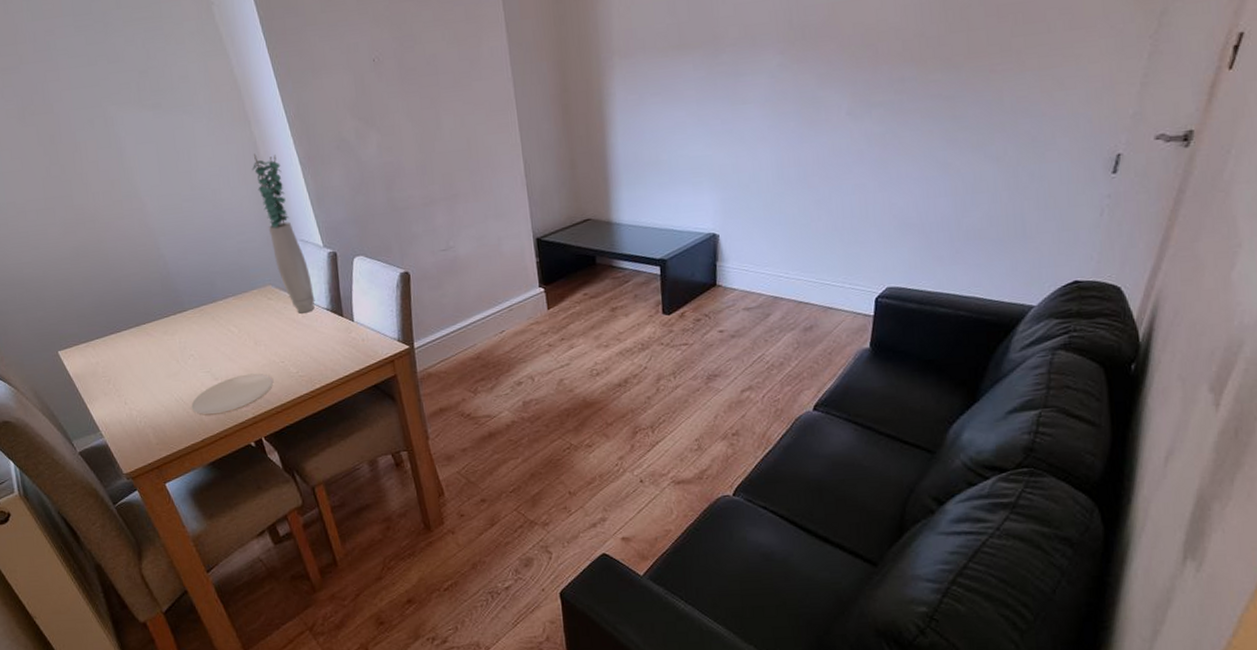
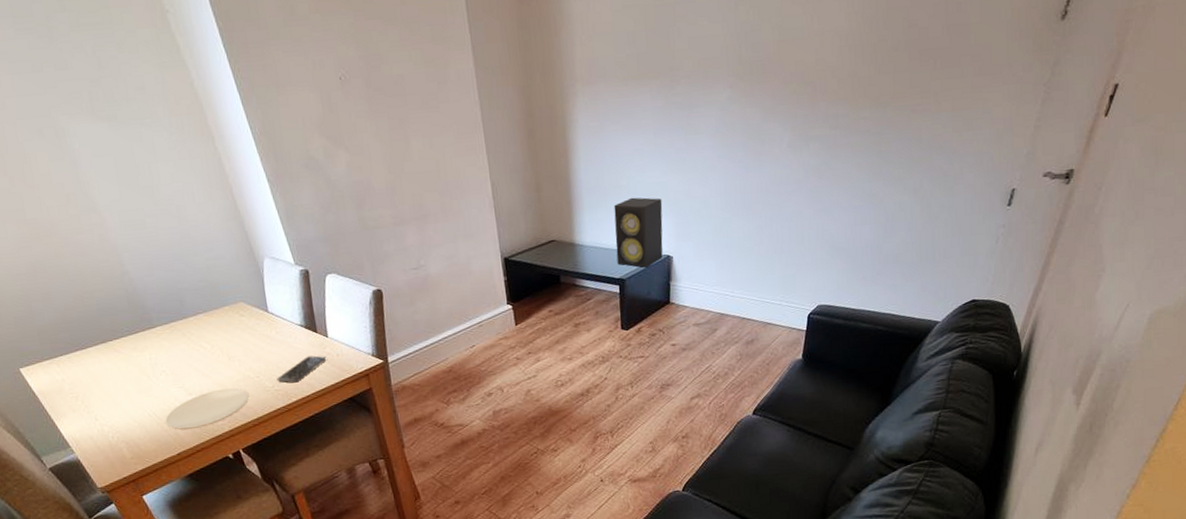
vase: present [252,153,315,314] -> none [217,169,289,330]
smartphone: none [301,340,352,369] -> present [277,355,327,383]
speaker: none [654,172,708,248] -> present [614,197,663,268]

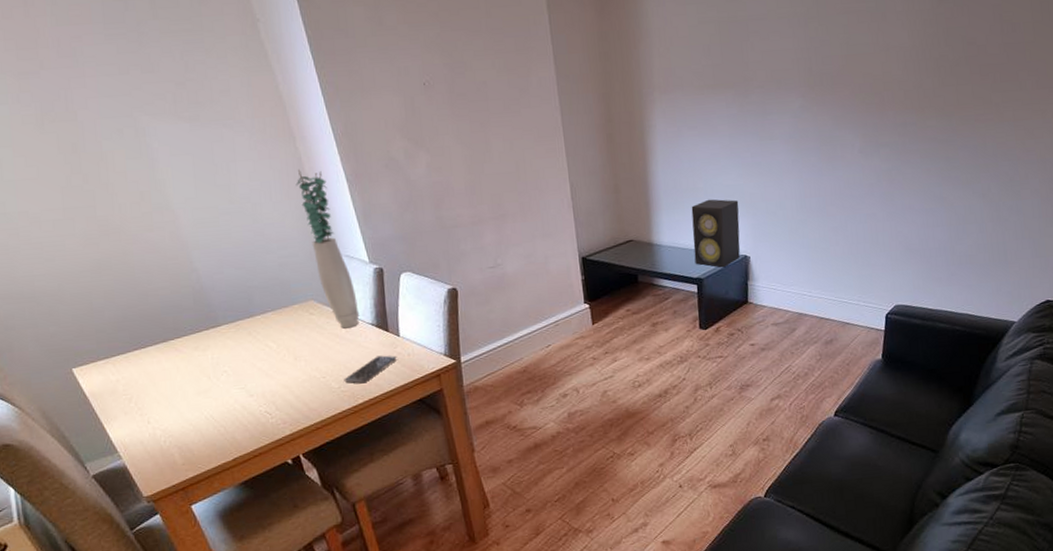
plate: present [165,387,250,430] -> none [223,388,314,434]
vase: none [217,169,289,330] -> present [296,169,360,329]

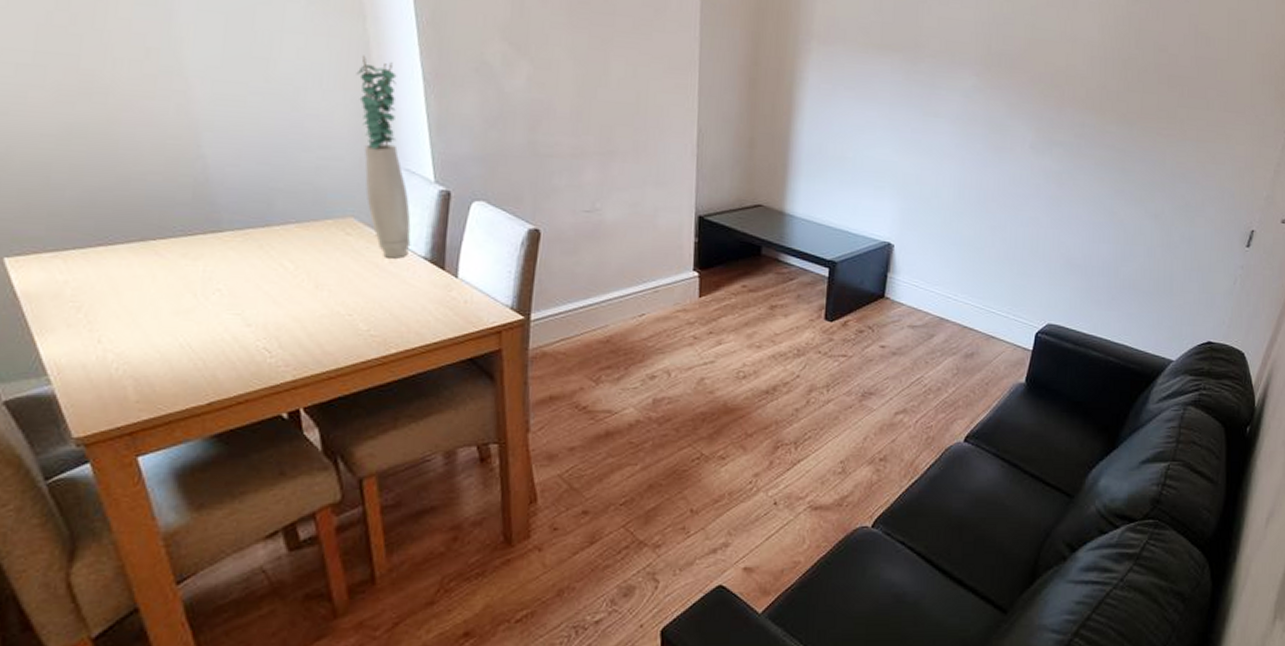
smartphone: present [344,355,397,384] -> none [375,297,450,330]
speaker: present [691,199,740,268] -> none [830,172,890,253]

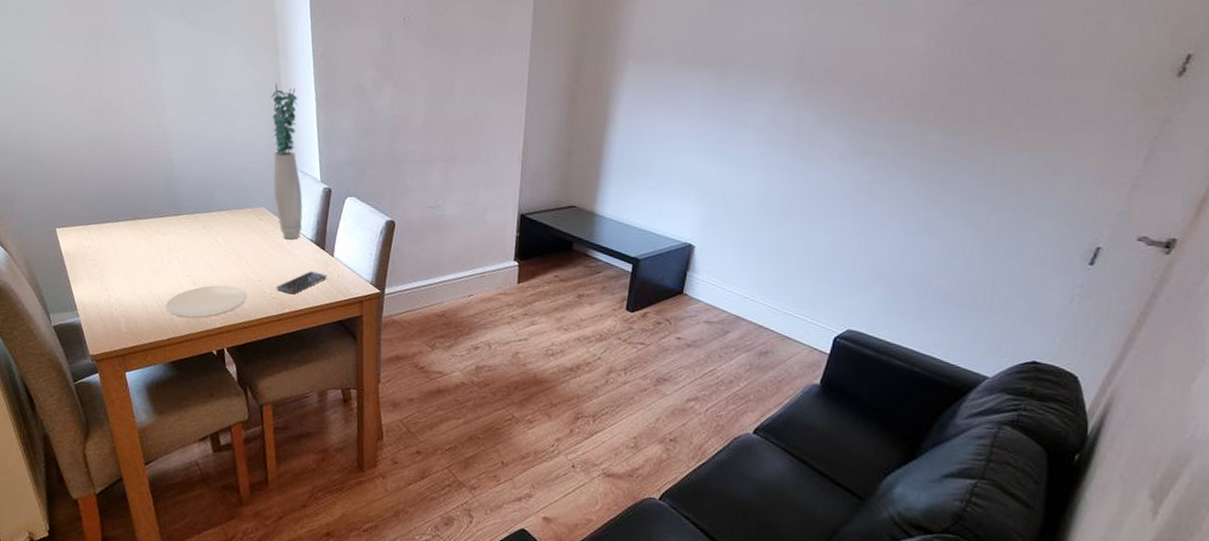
plate: none [202,324,333,373] -> present [165,285,247,319]
smartphone: none [375,297,450,330] -> present [276,271,328,295]

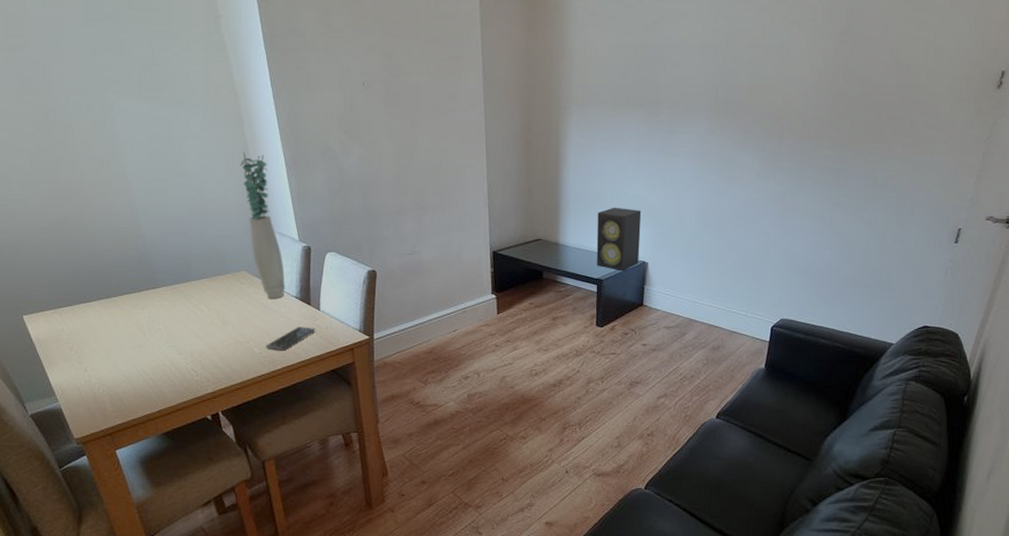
plate: present [165,285,247,319] -> none [152,351,237,388]
speaker: none [635,178,694,253] -> present [596,207,642,271]

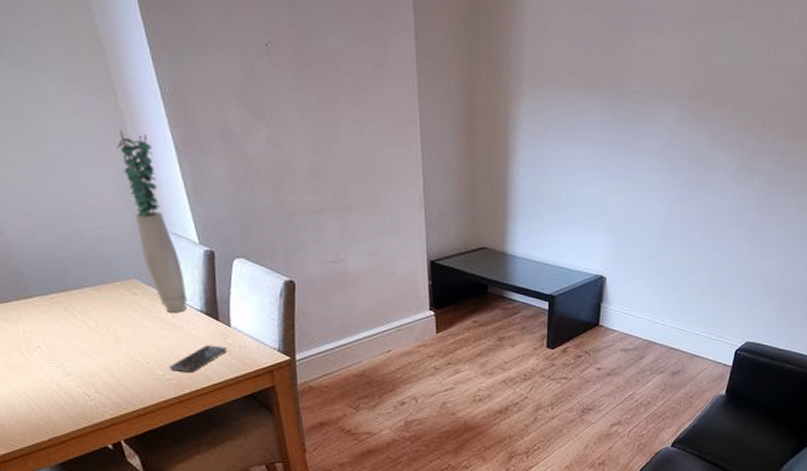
speaker: present [596,207,642,271] -> none [549,211,601,287]

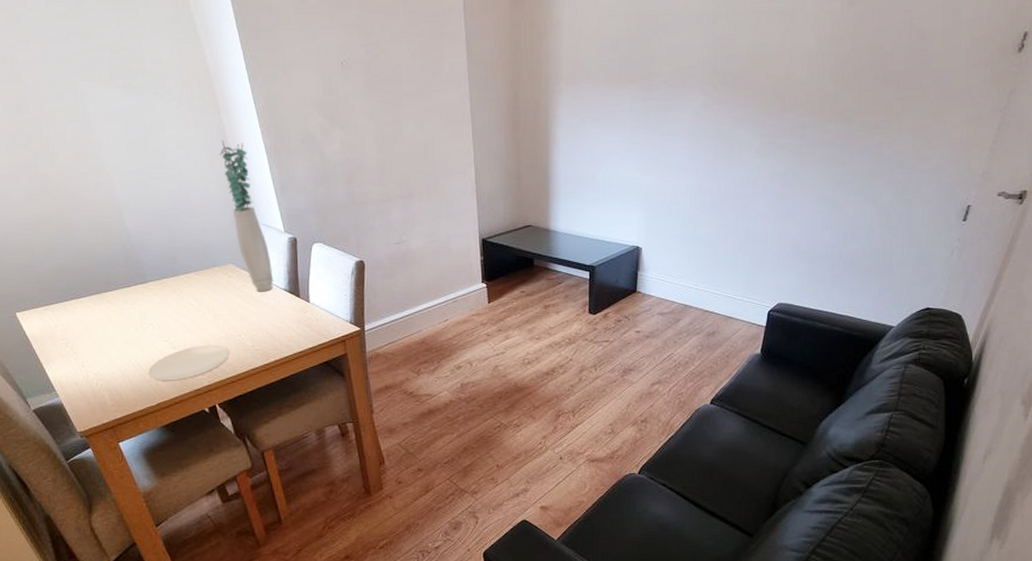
plate: none [37,372,137,414] -> present [148,344,230,382]
smartphone: present [169,345,228,373] -> none [257,319,307,344]

